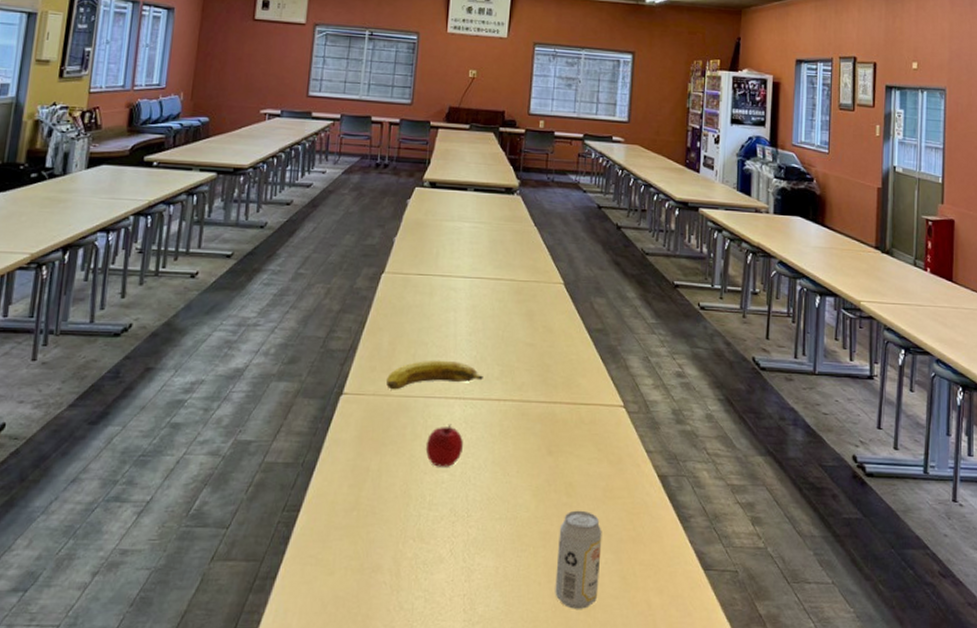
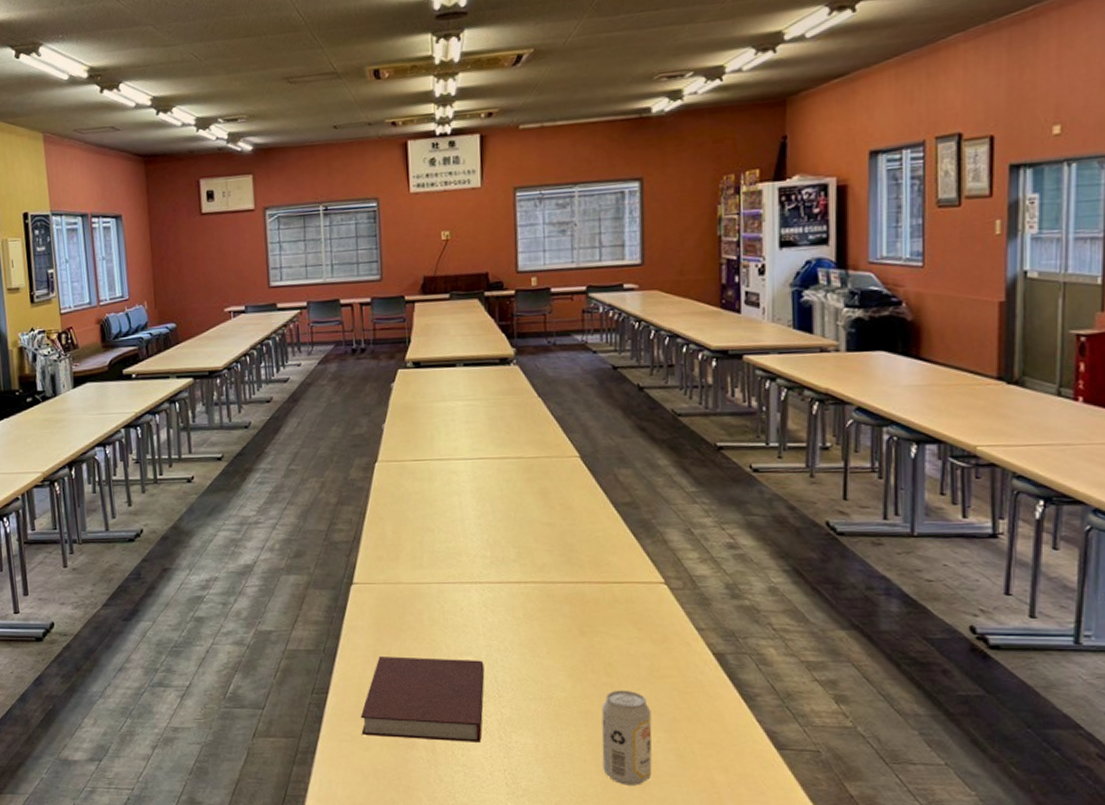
notebook: none [327,472,458,565] -> present [360,656,485,742]
banana: present [385,360,483,390] -> none [394,545,499,578]
apple: present [425,424,464,467] -> none [445,608,486,650]

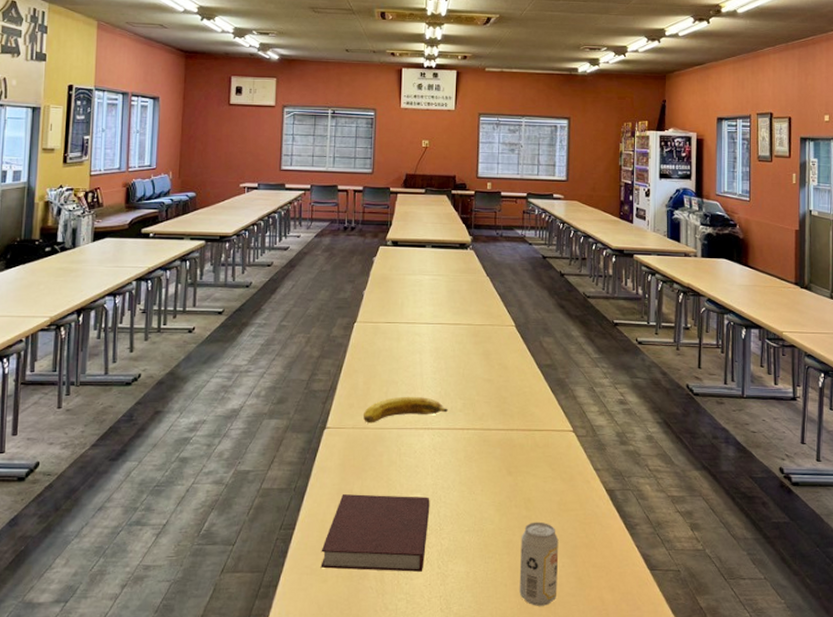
banana: none [394,545,499,578] -> present [362,396,448,423]

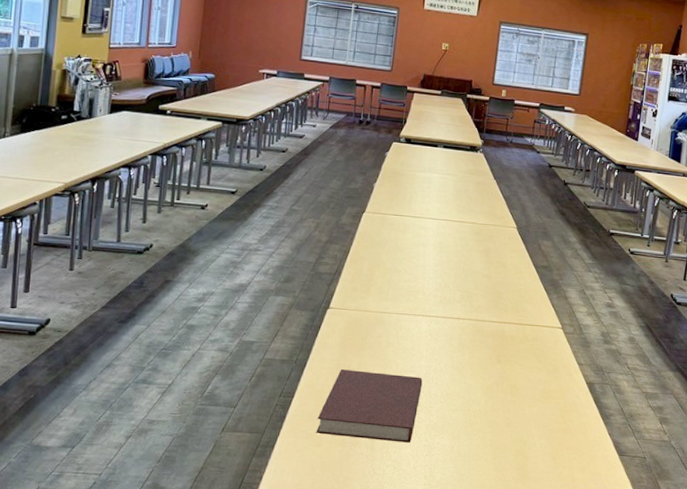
banana: present [362,396,448,423] -> none [365,284,446,307]
beverage can: present [519,522,559,606] -> none [498,406,539,480]

